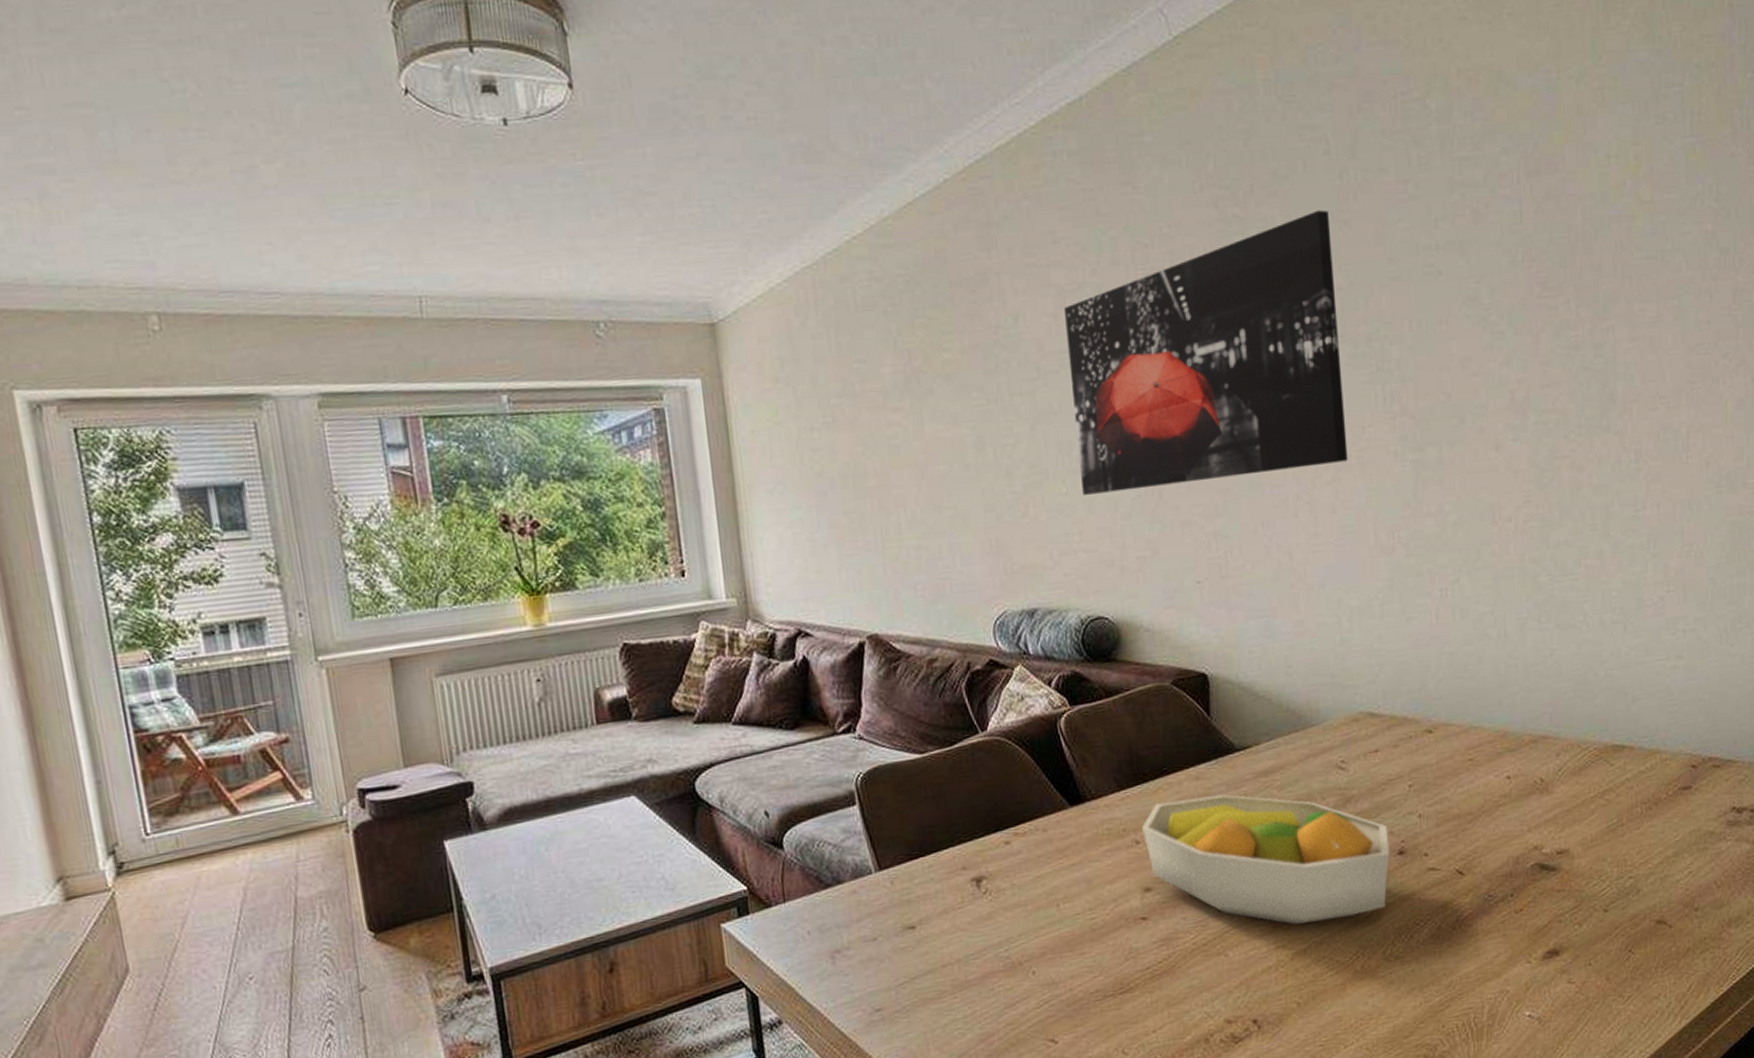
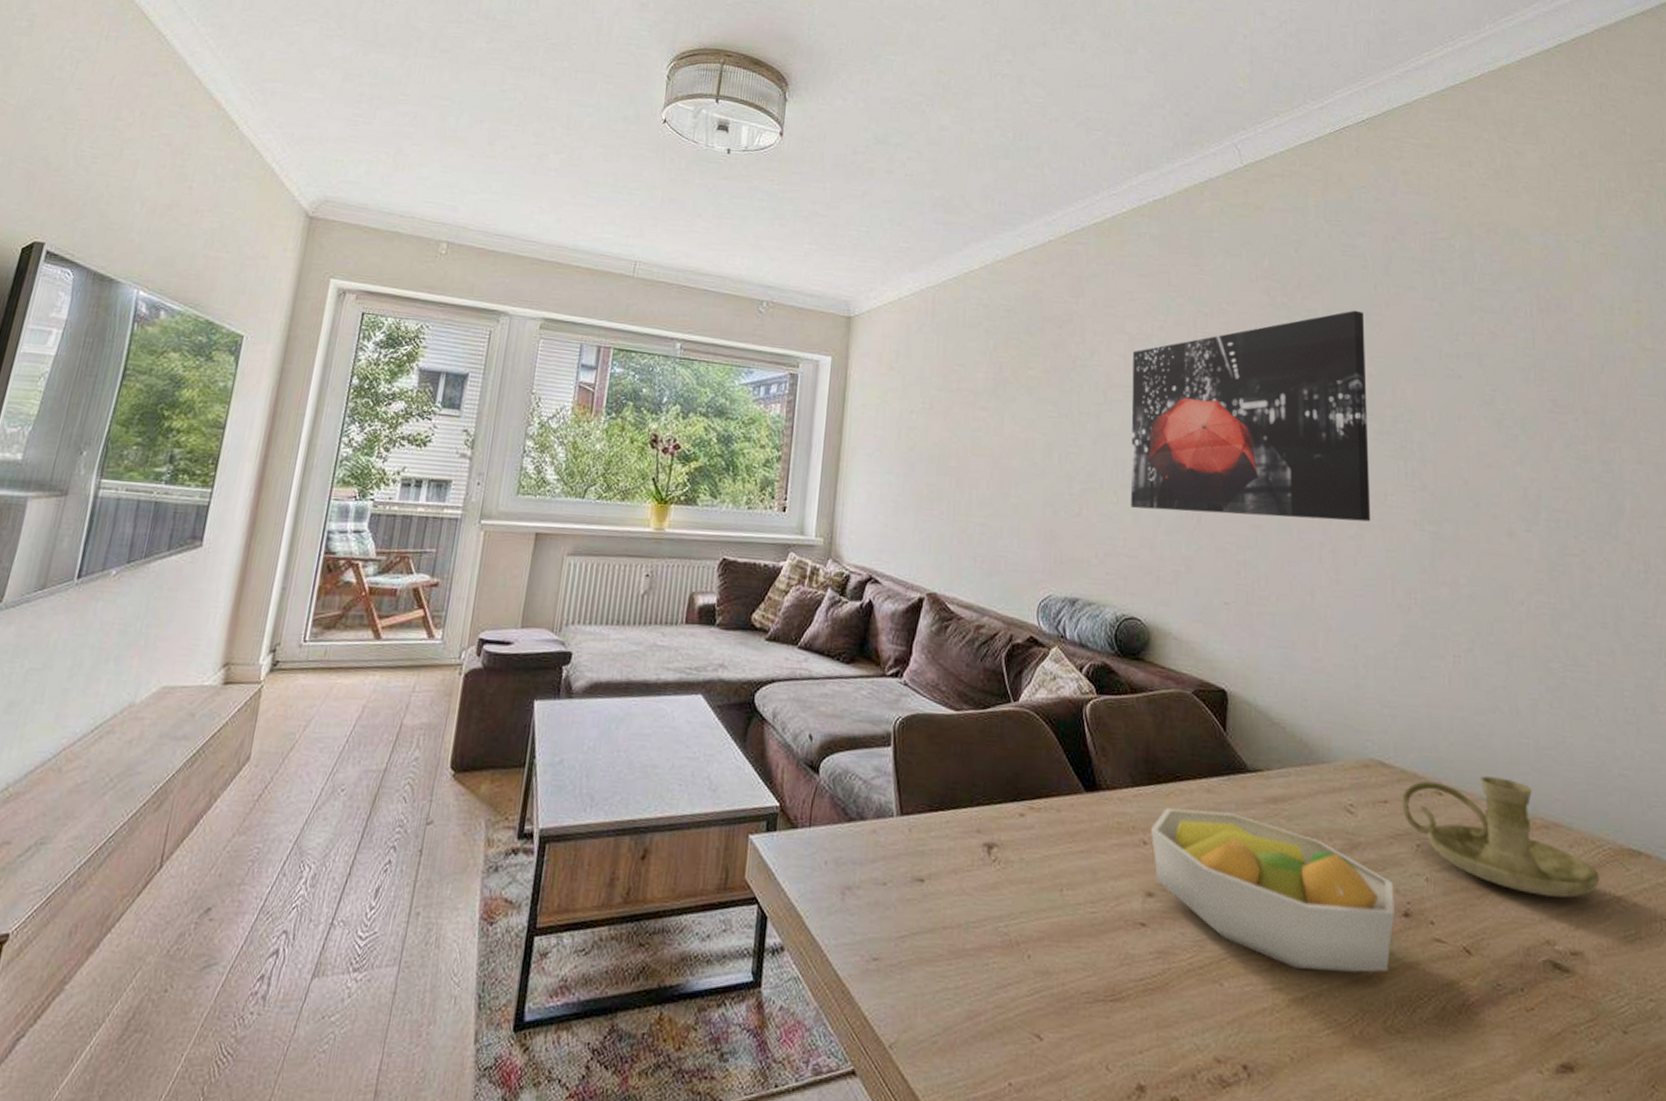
candle holder: none [1392,703,1585,808] -> present [1401,776,1600,898]

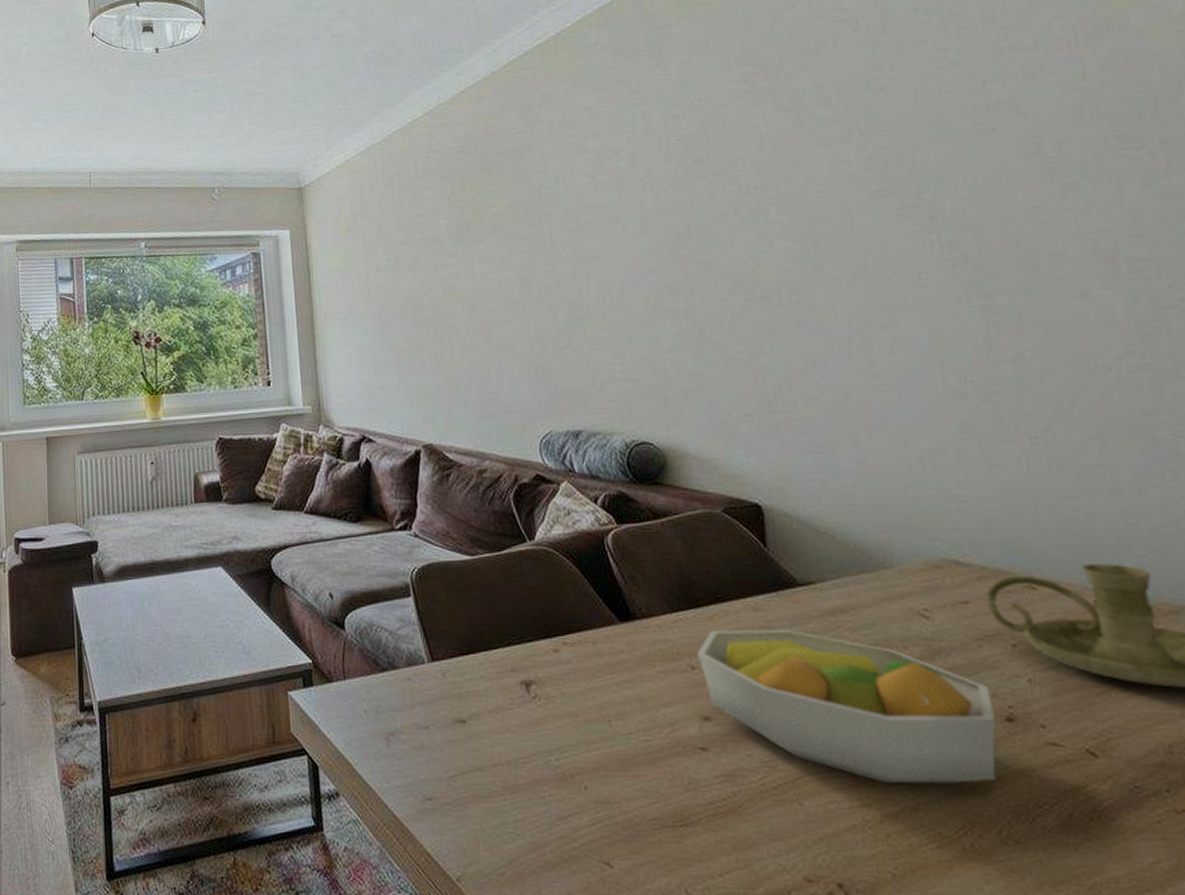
wall art: present [1130,310,1371,522] -> none [602,79,905,330]

